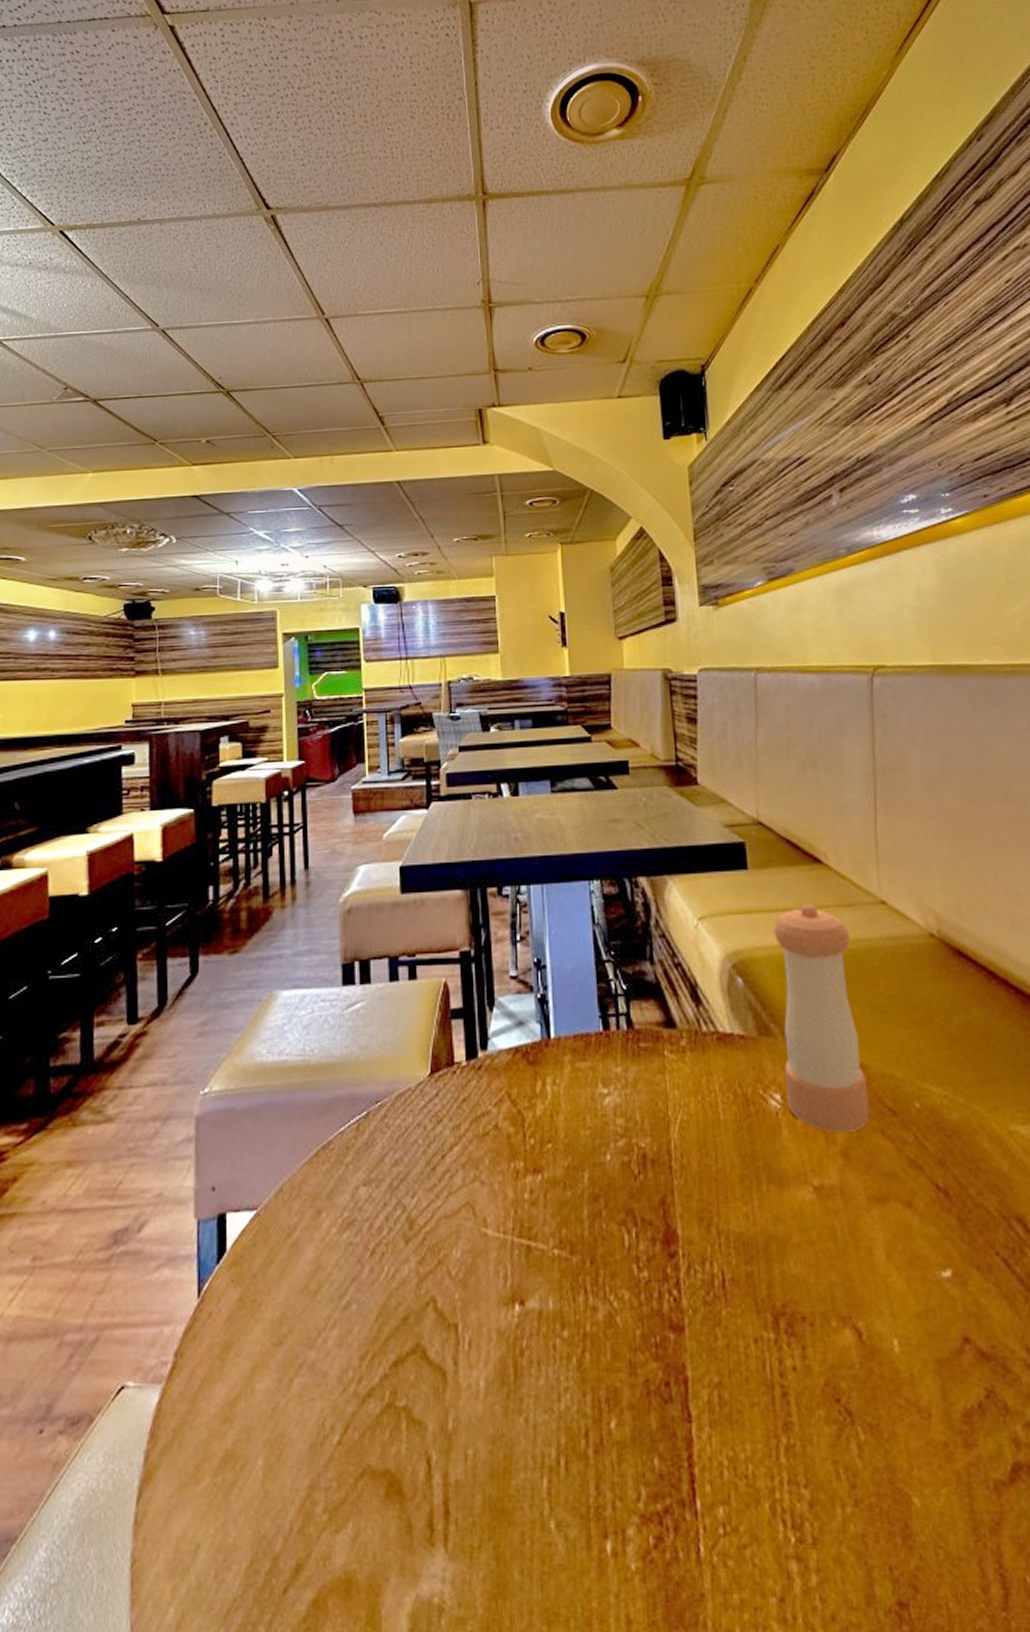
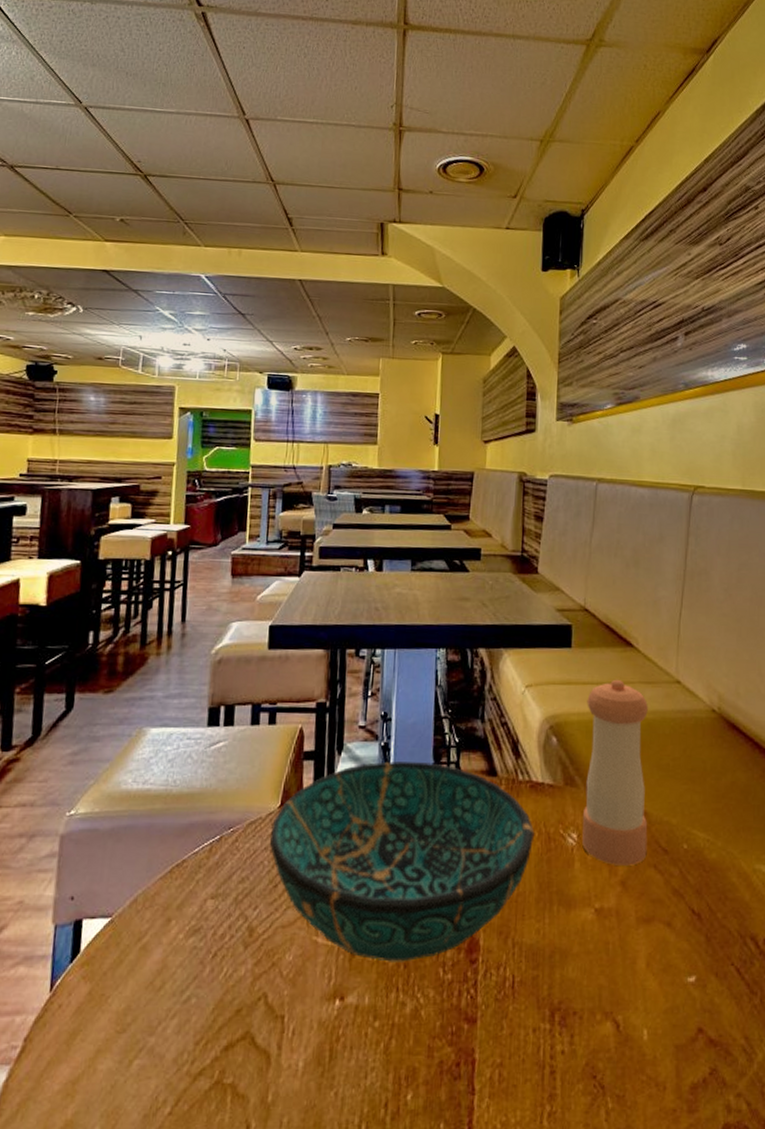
decorative bowl: none [422,1015,729,1259] -> present [269,761,535,964]

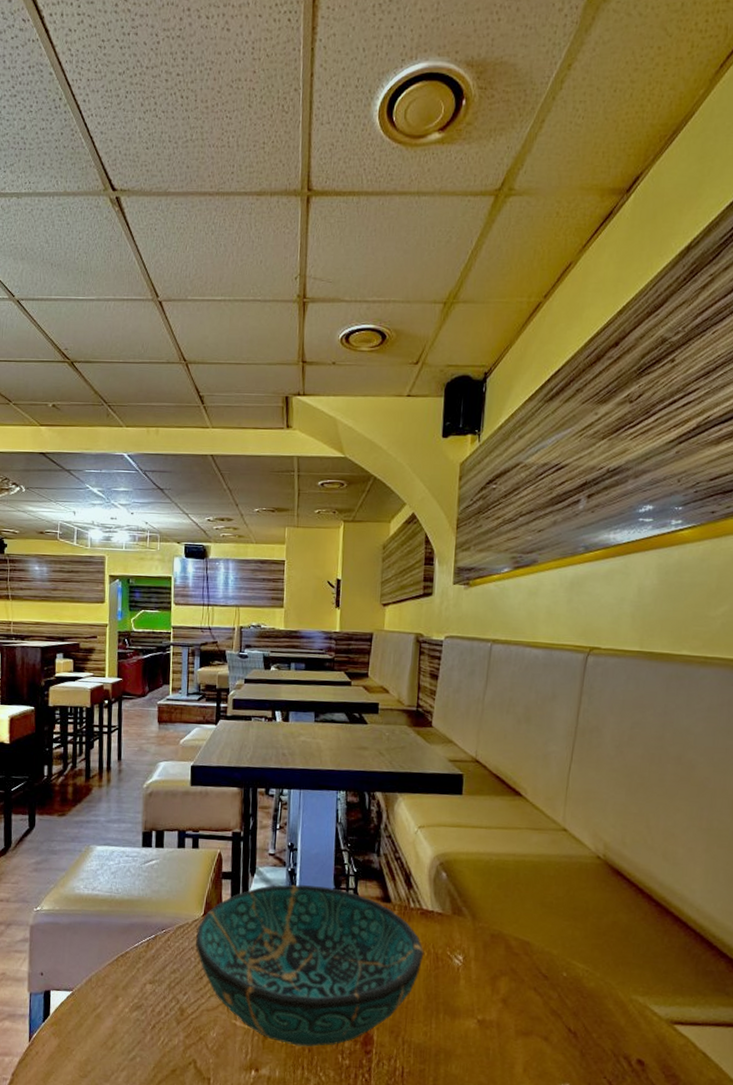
pepper shaker: present [582,679,648,866] -> none [467,824,534,987]

